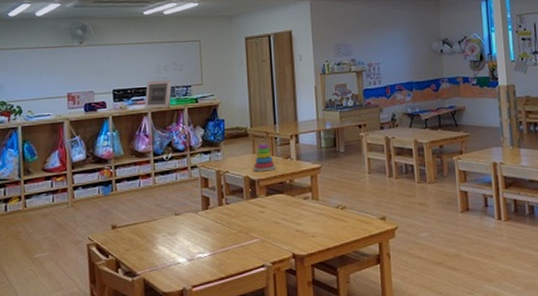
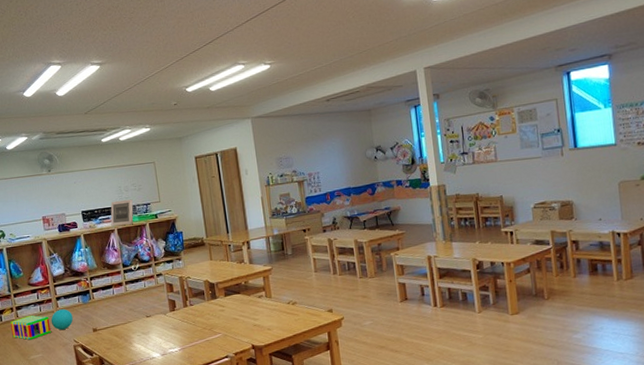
toy box: none [16,205,63,236] -> present [10,315,51,340]
ball: none [64,201,90,226] -> present [50,309,73,330]
stacking toy: present [253,143,275,172] -> none [211,250,231,276]

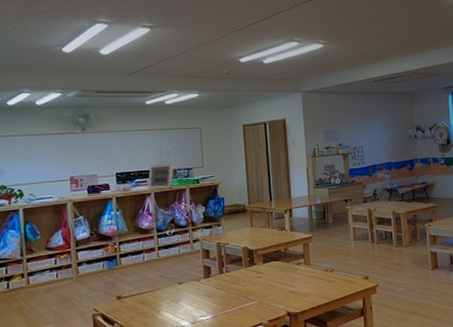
toy box: present [10,315,51,340] -> none [19,281,67,310]
ball: present [50,309,73,330] -> none [68,275,95,298]

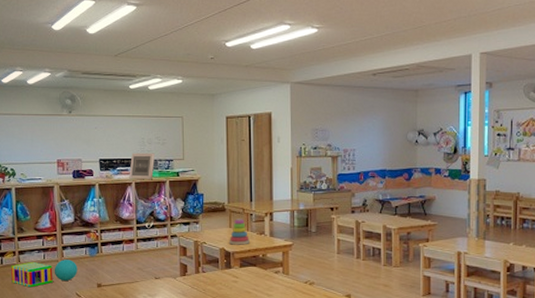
toy box: none [19,281,67,310] -> present [11,261,53,288]
ball: none [68,275,95,298] -> present [54,259,78,282]
stacking toy: none [251,217,271,243] -> present [229,219,250,245]

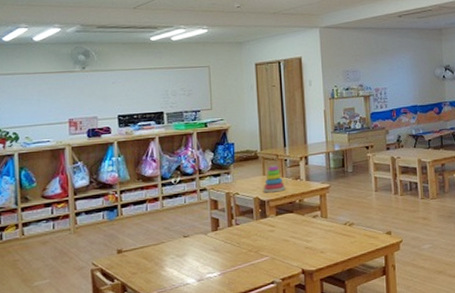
toy box: present [11,261,53,288] -> none [13,233,64,263]
ball: present [54,259,78,282] -> none [65,226,94,252]
picture frame: present [129,153,155,180] -> none [152,105,180,134]

